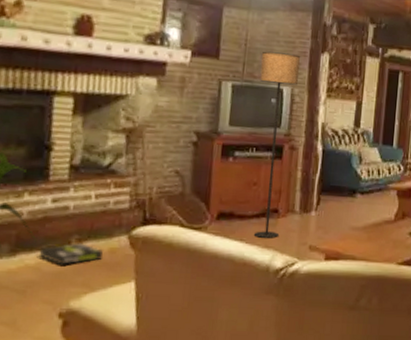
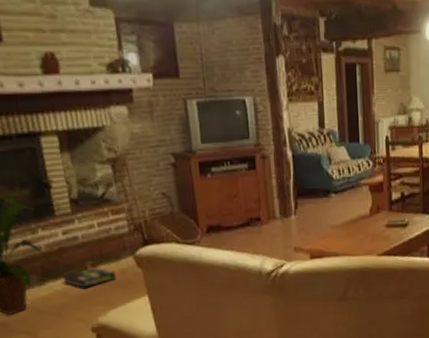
floor lamp: present [253,51,300,238] -> none [219,62,266,245]

